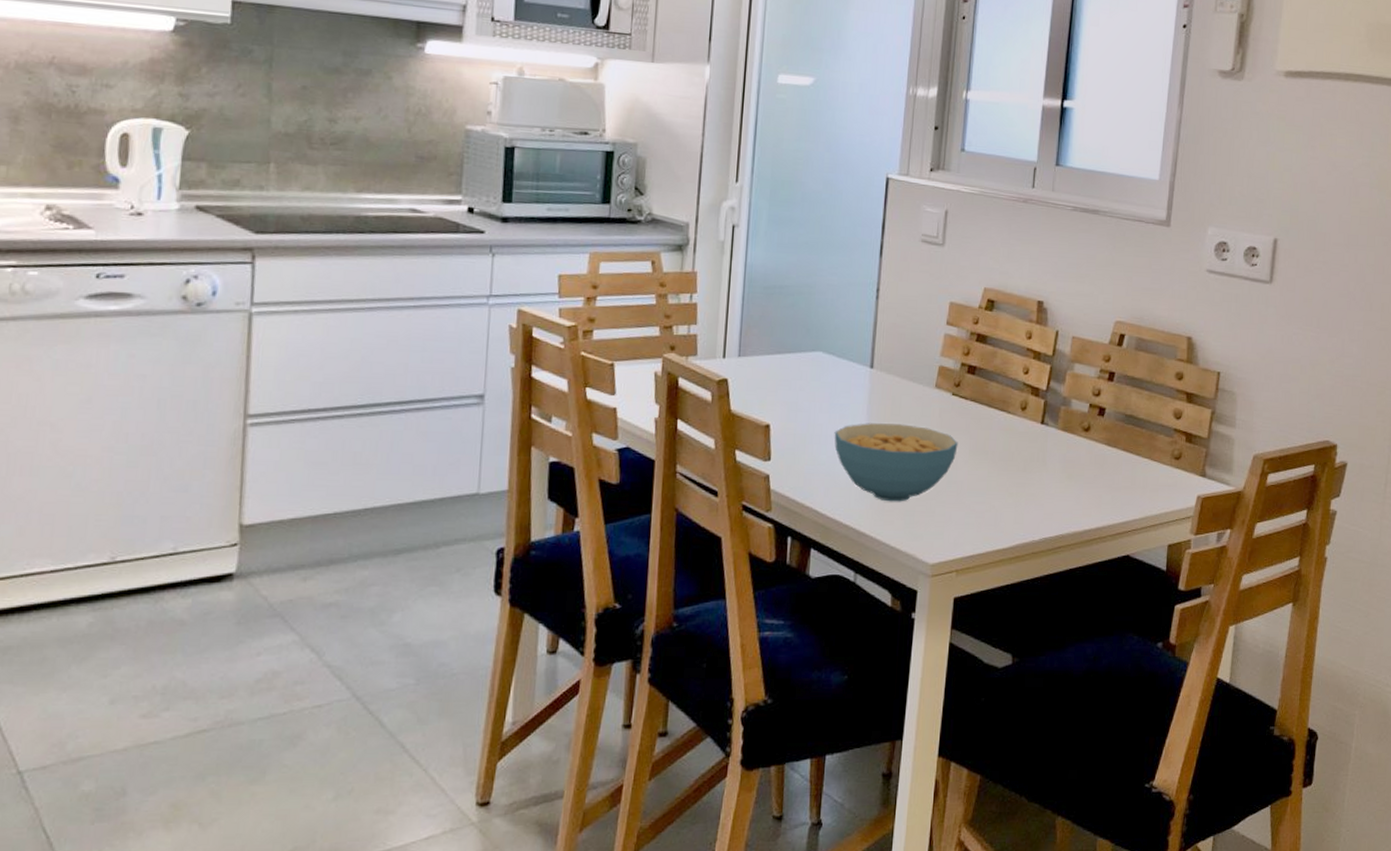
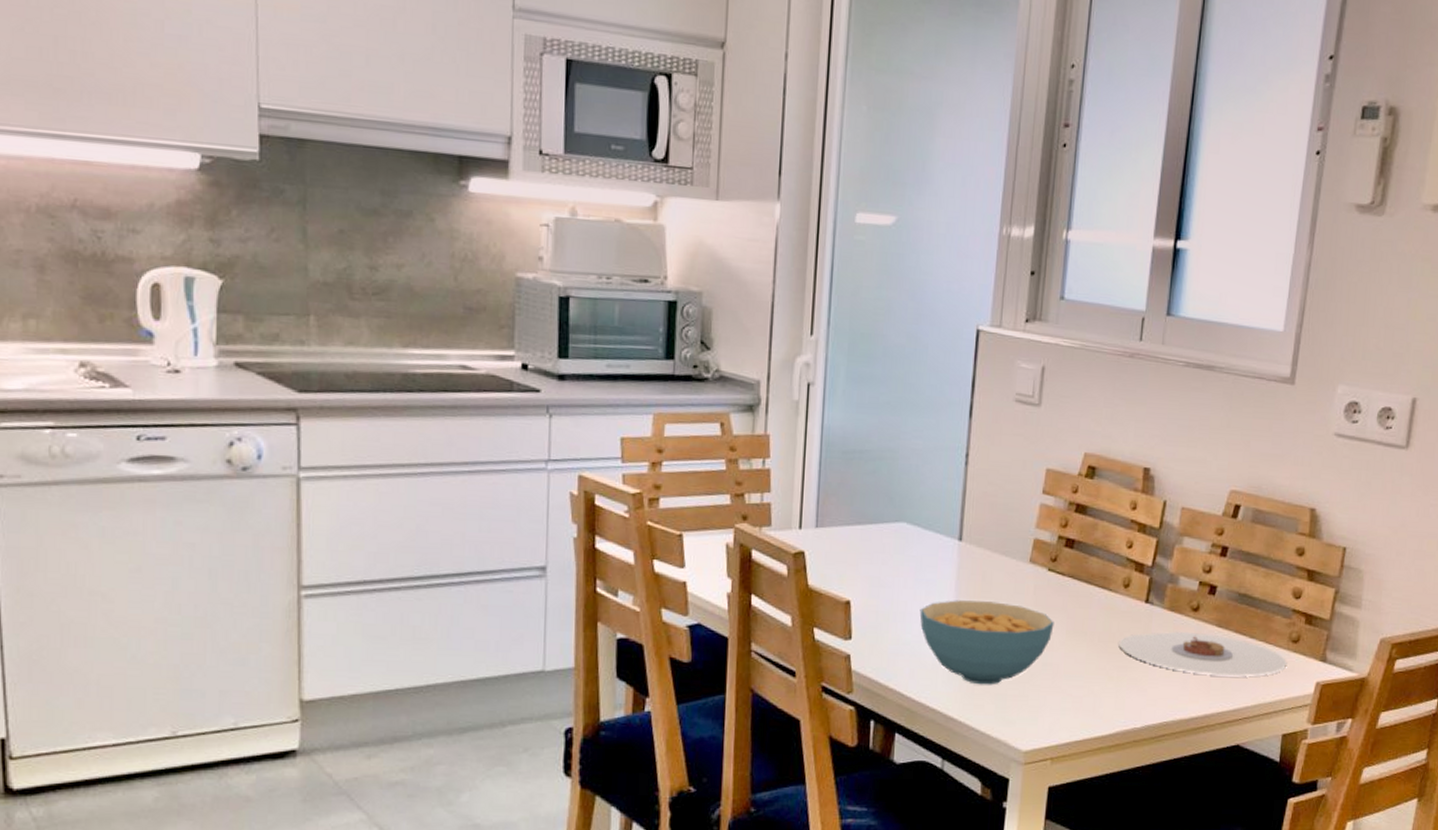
plate: none [1017,450,1171,492] -> present [1119,631,1287,677]

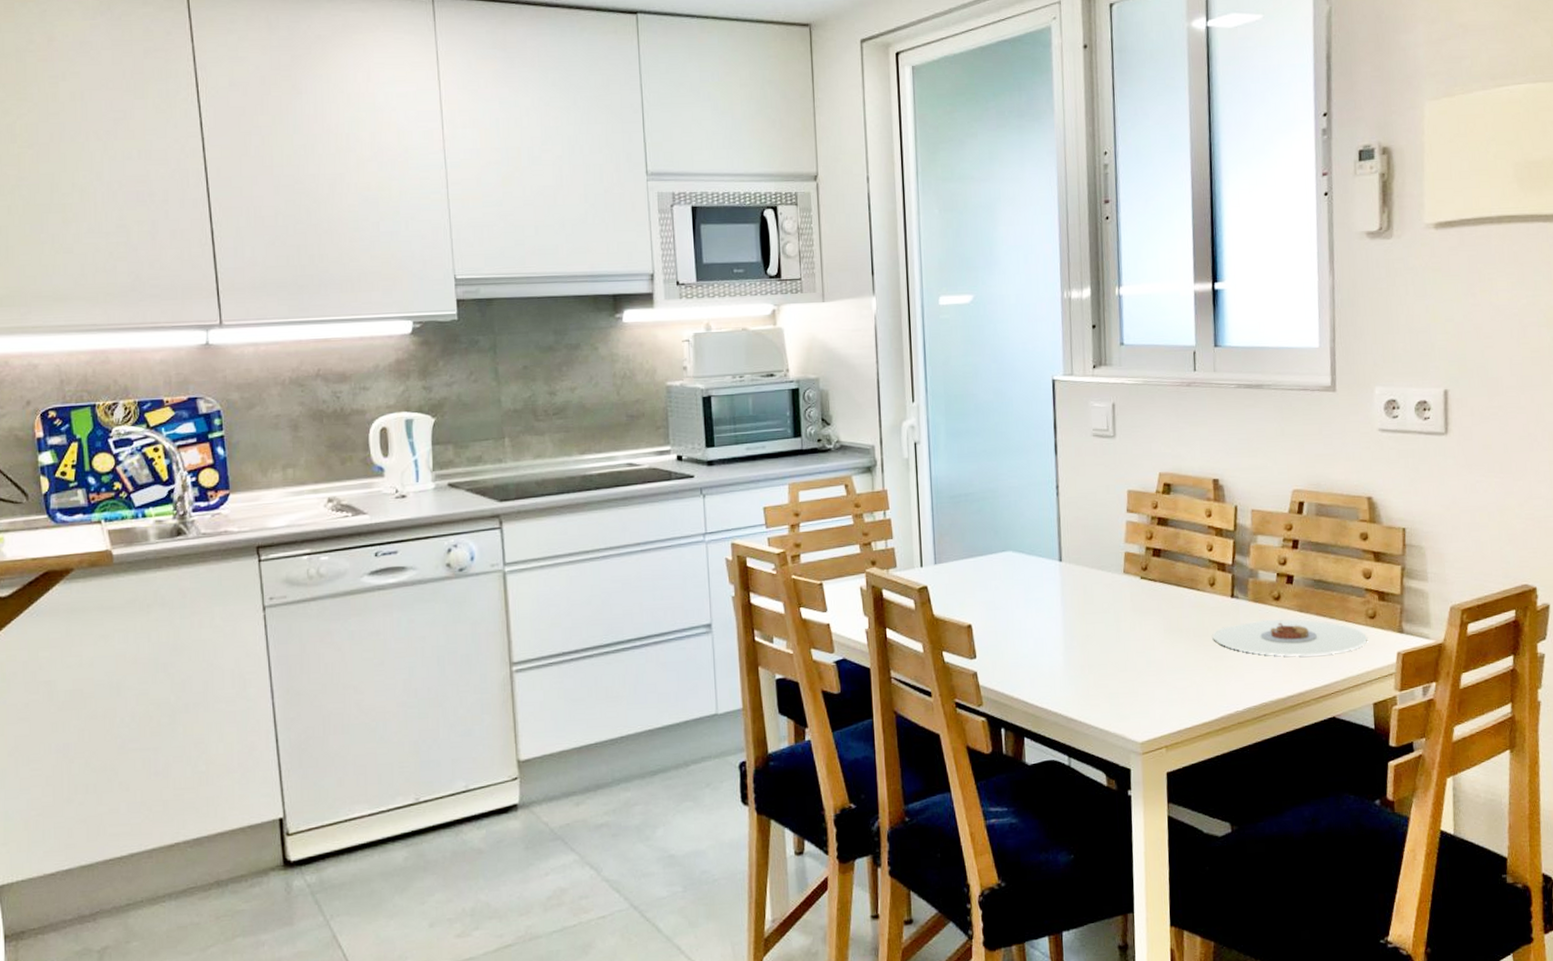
cereal bowl: present [919,600,1054,685] -> none [1033,611,1153,687]

